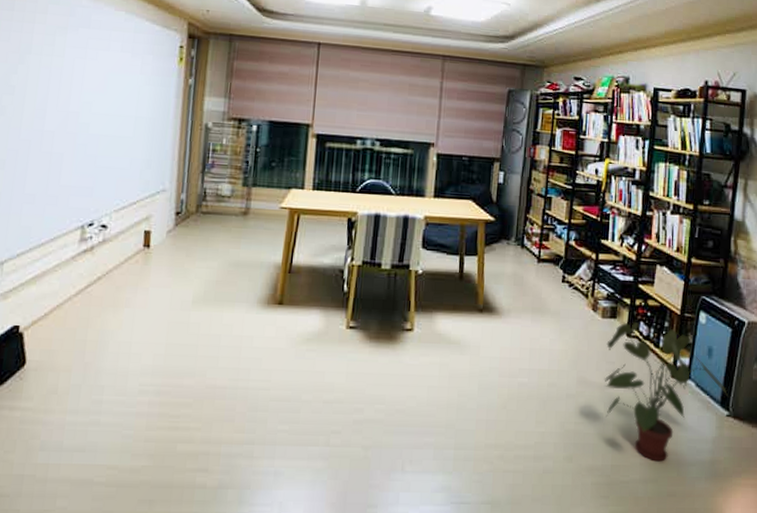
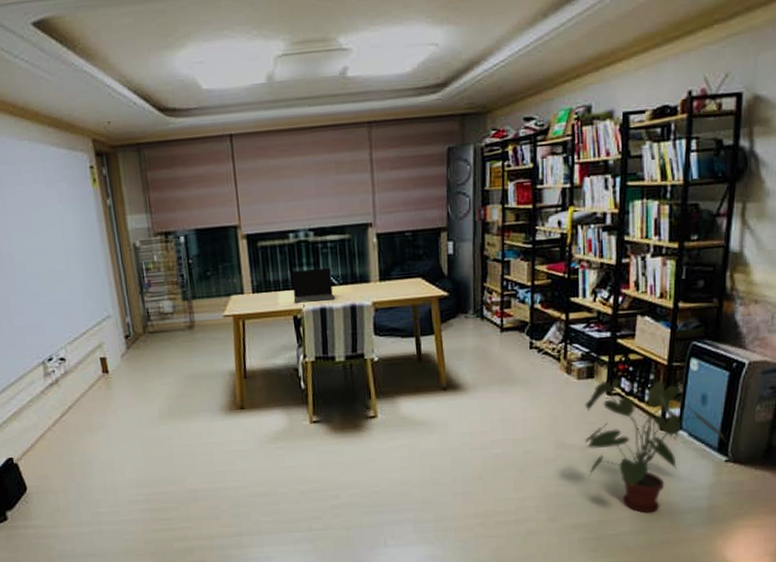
laptop: none [350,175,391,208] -> present [292,268,334,303]

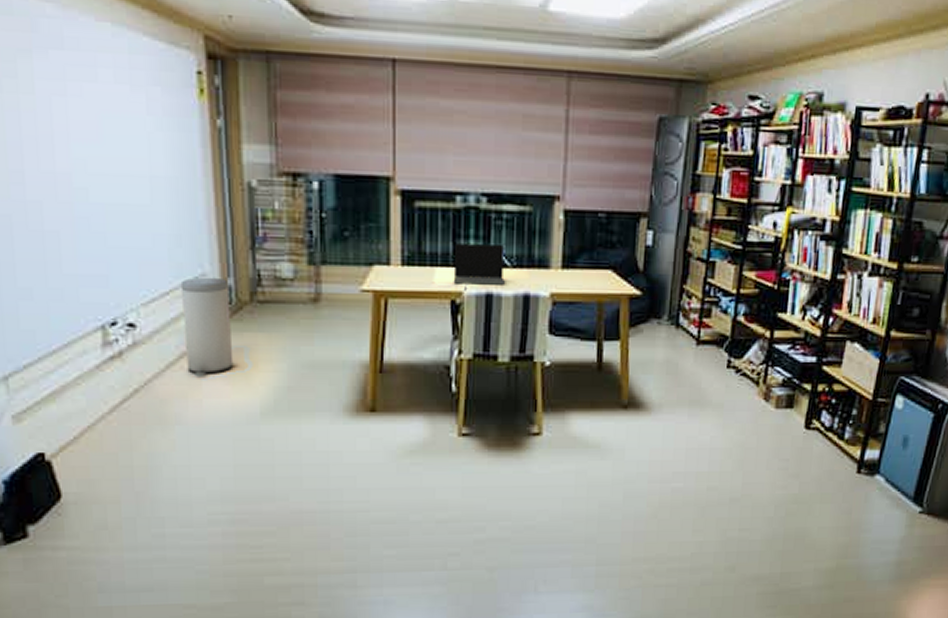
pedal bin: none [93,317,136,393] -> present [180,277,234,376]
house plant: present [584,379,726,513] -> none [775,412,923,566]

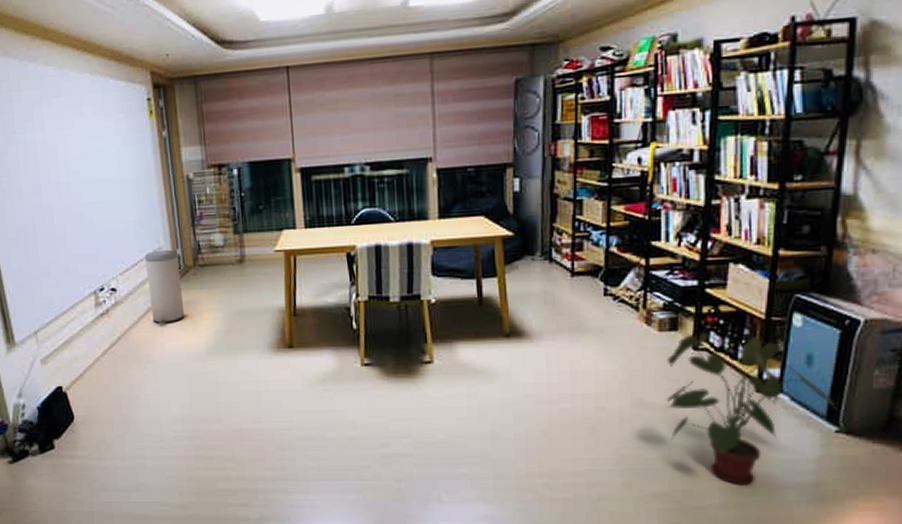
laptop: present [453,244,505,285] -> none [346,204,390,240]
house plant: none [775,412,923,566] -> present [666,333,836,485]

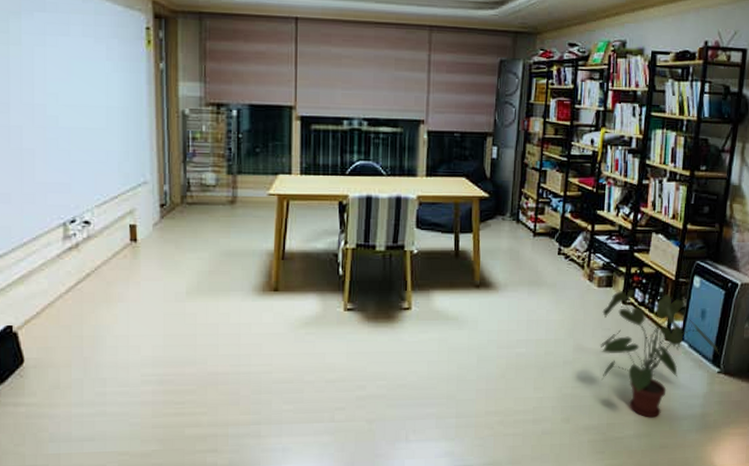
pedal bin: present [144,249,185,325] -> none [126,184,166,262]

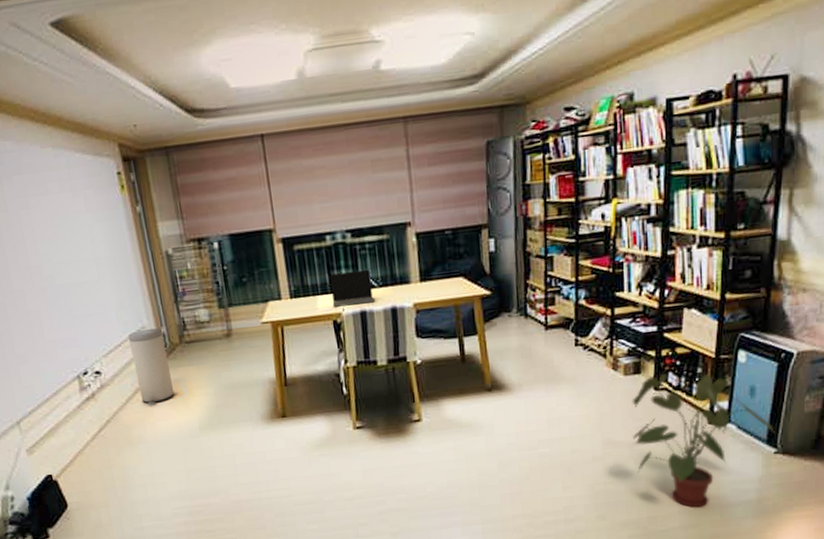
pedal bin: none [126,184,166,262] -> present [127,328,175,405]
laptop: none [341,157,381,190] -> present [330,270,375,307]

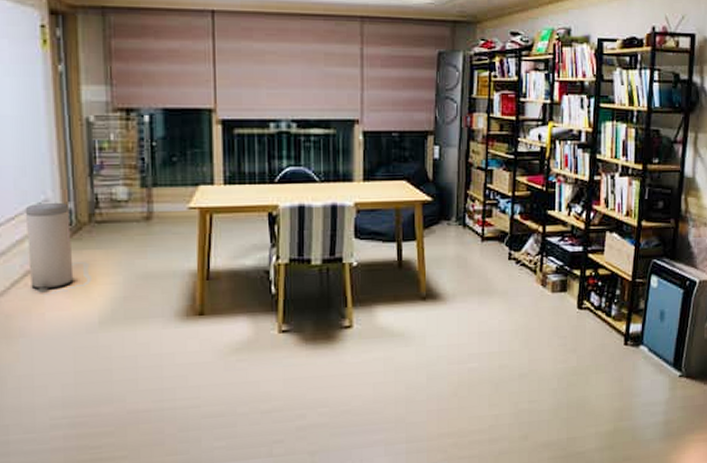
laptop: present [330,270,375,307] -> none [269,163,314,199]
house plant: present [632,374,775,508] -> none [556,293,680,429]

